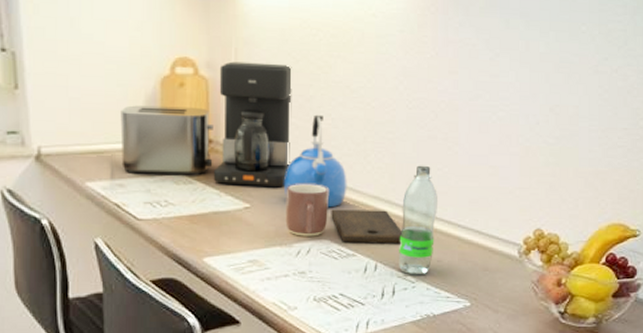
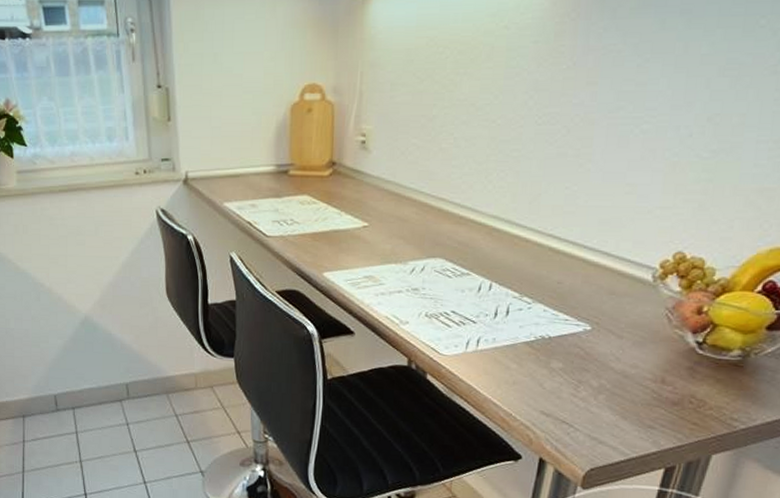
toaster: present [120,105,215,175] -> none [254,131,338,195]
coffee maker: present [213,61,292,186] -> none [335,85,416,206]
kettle: present [283,114,347,208] -> none [401,134,467,227]
mug: present [285,184,330,237] -> none [402,204,447,255]
cutting board: present [331,209,402,243] -> none [447,229,521,263]
bottle: present [398,165,439,275] -> none [514,184,564,297]

